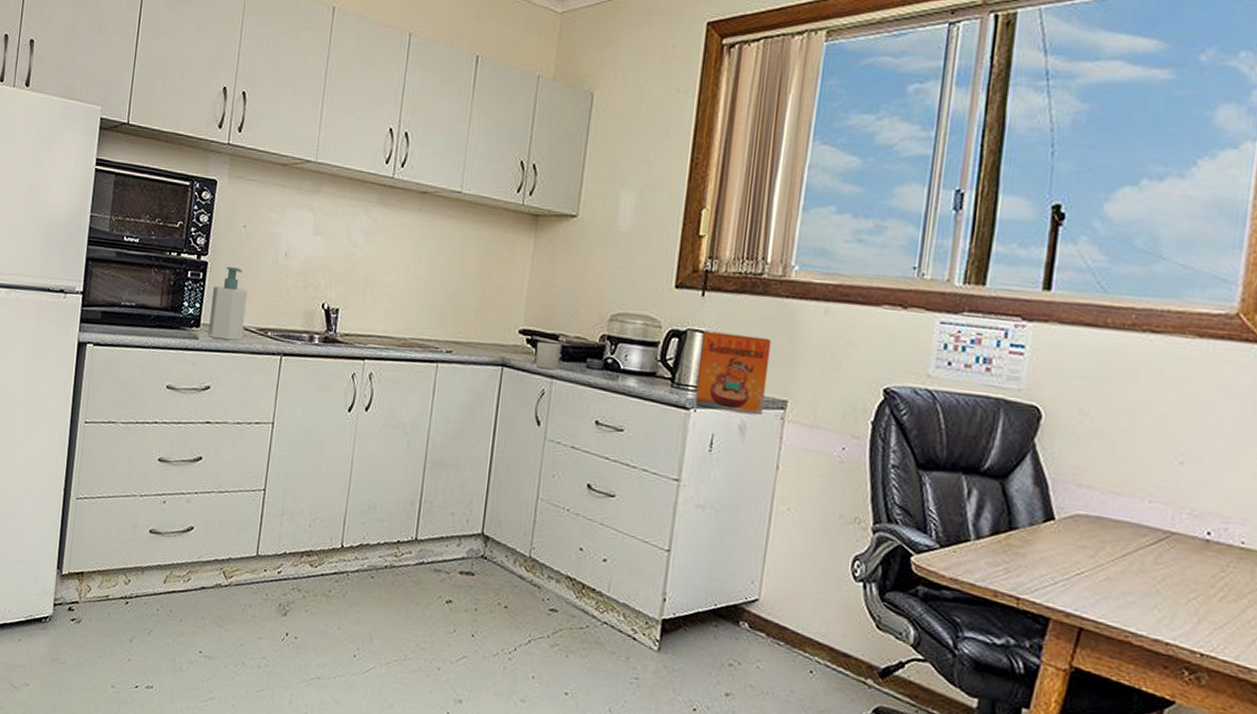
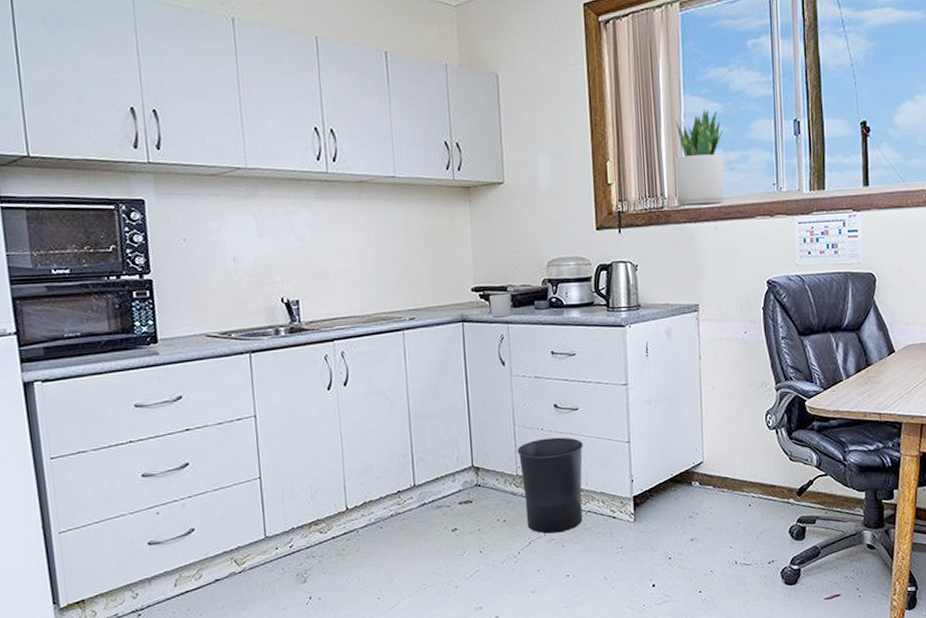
soap bottle: present [208,267,247,341] -> none [163,280,206,351]
waste bin: none [530,520,613,639] -> present [517,437,583,534]
cereal box: present [695,330,772,414] -> none [625,258,682,322]
planter: none [783,162,858,283] -> present [675,109,725,207]

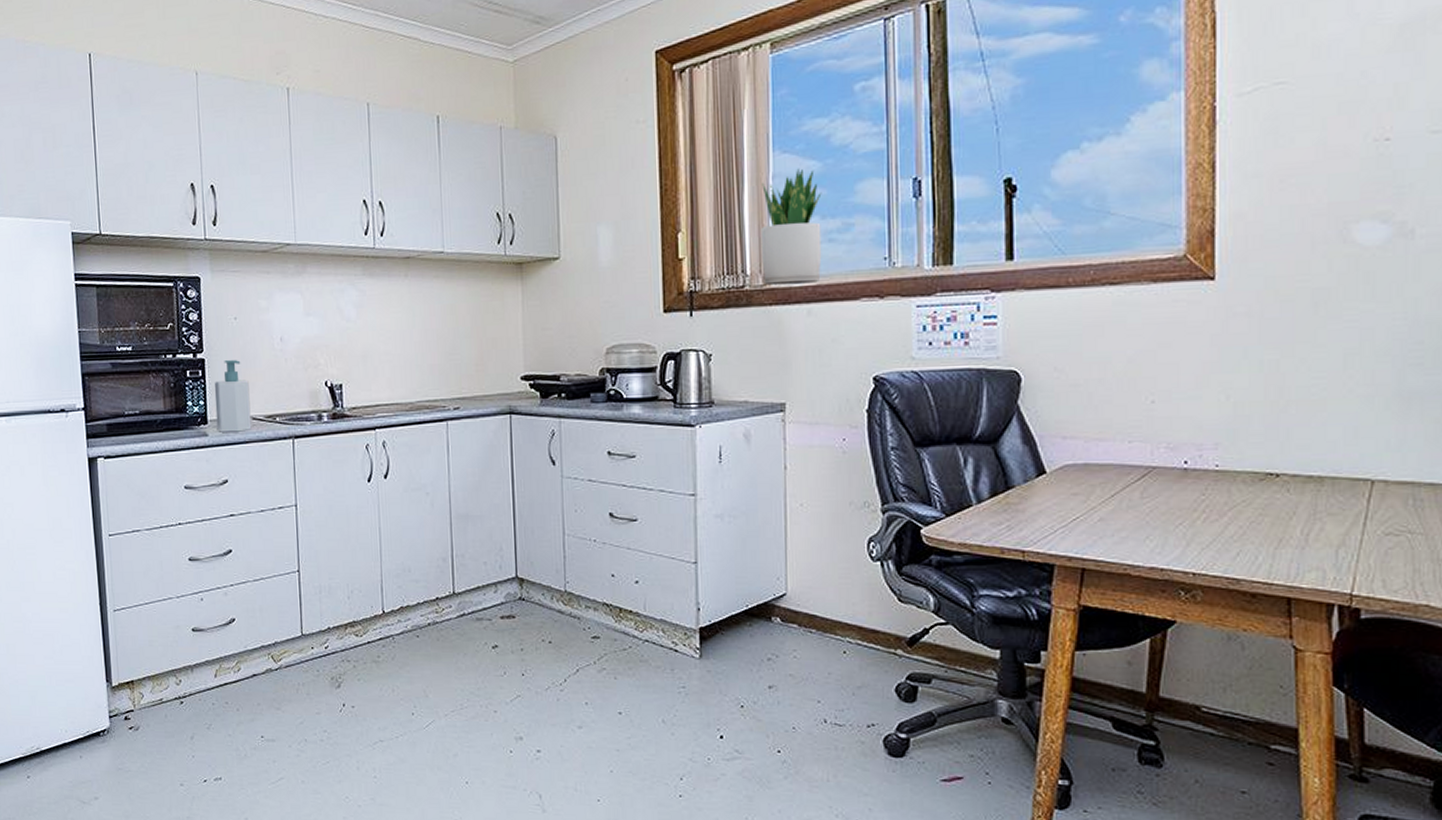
soap bottle: none [163,280,206,351] -> present [214,360,252,432]
mug: present [490,293,512,318] -> none [541,383,565,411]
waste bin: present [517,437,583,534] -> none [566,551,642,662]

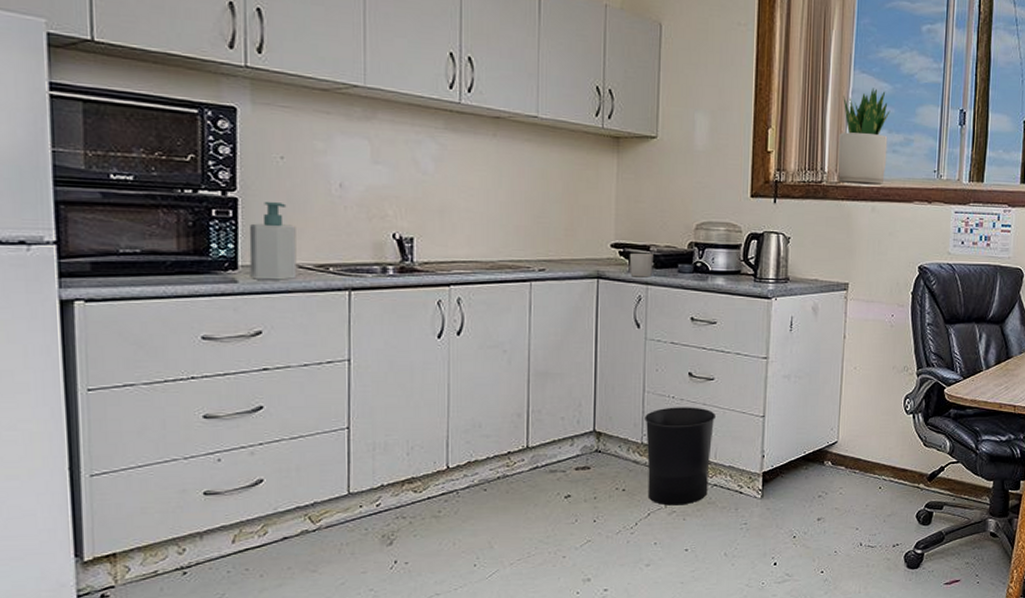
mug: none [541,383,565,411] -> present [630,252,654,278]
waste bin: none [566,551,642,662] -> present [645,407,715,506]

